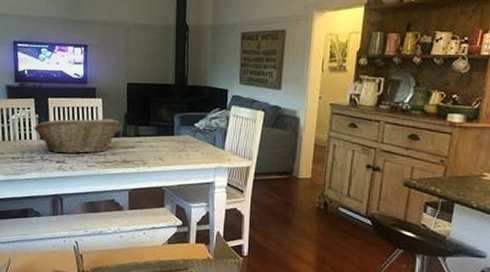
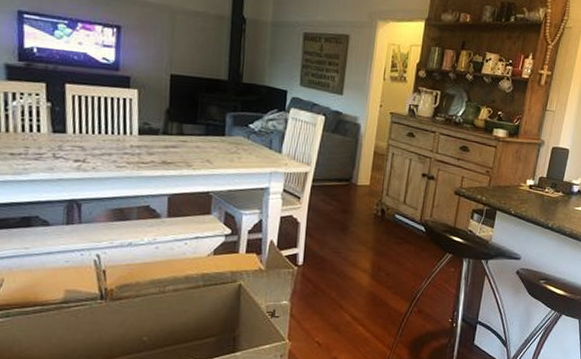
fruit basket: present [34,118,121,154] -> none [43,110,161,152]

